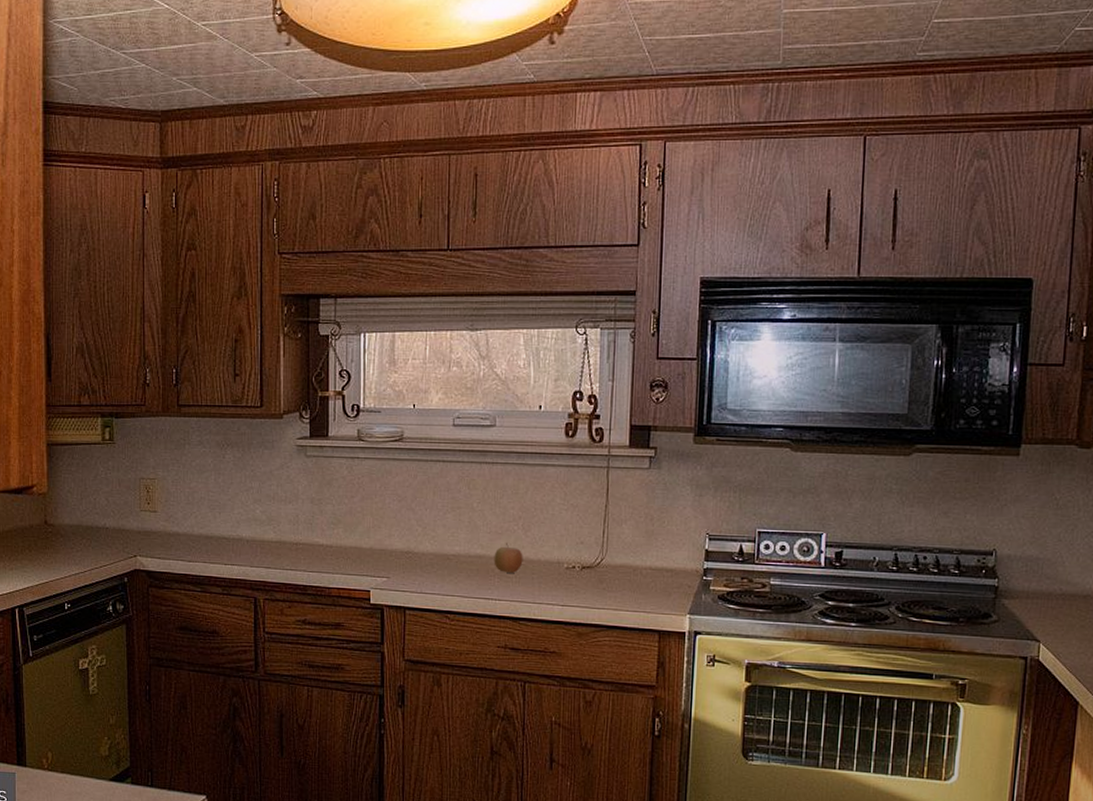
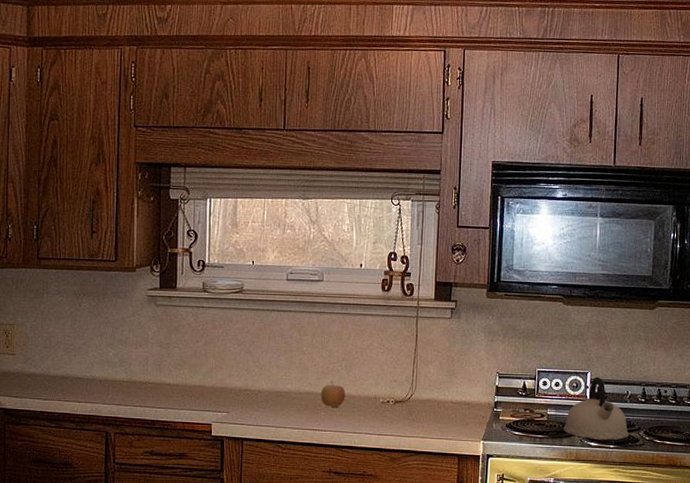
kettle: none [791,539,876,617] -> present [564,377,630,441]

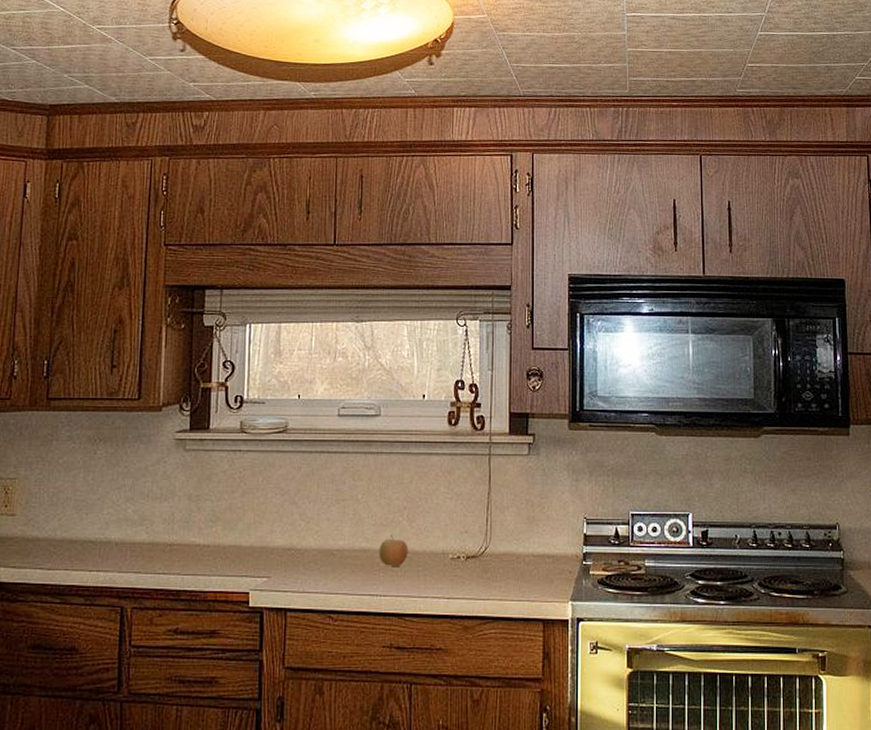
kettle: present [564,377,630,441] -> none [665,519,742,596]

